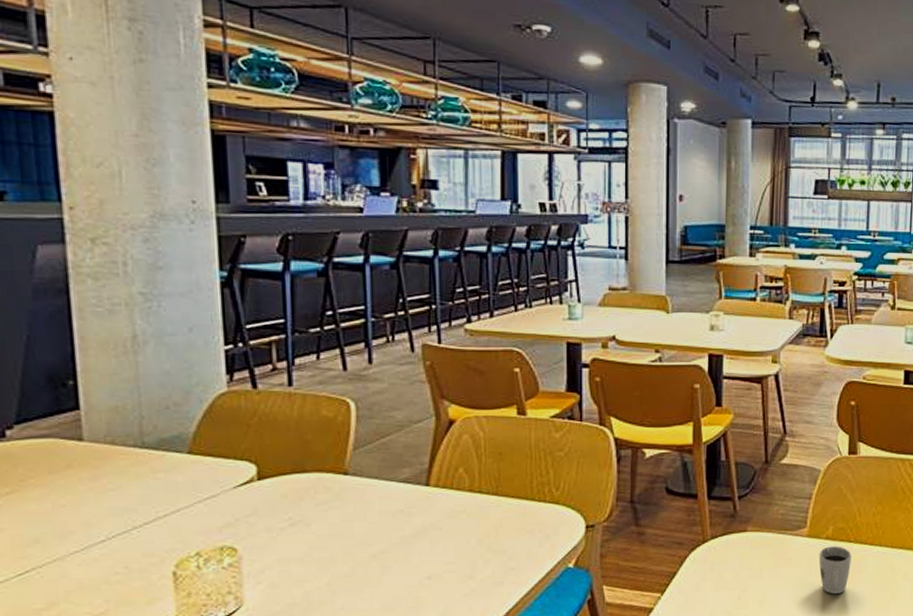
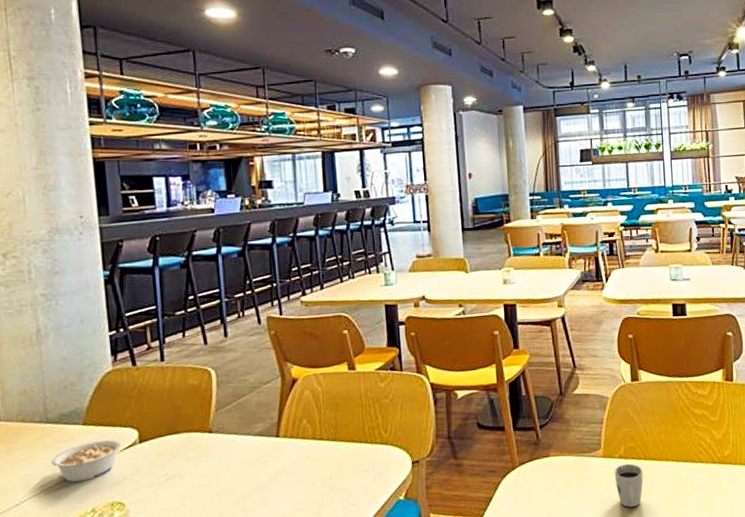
legume: none [147,473,236,521] -> present [51,439,122,483]

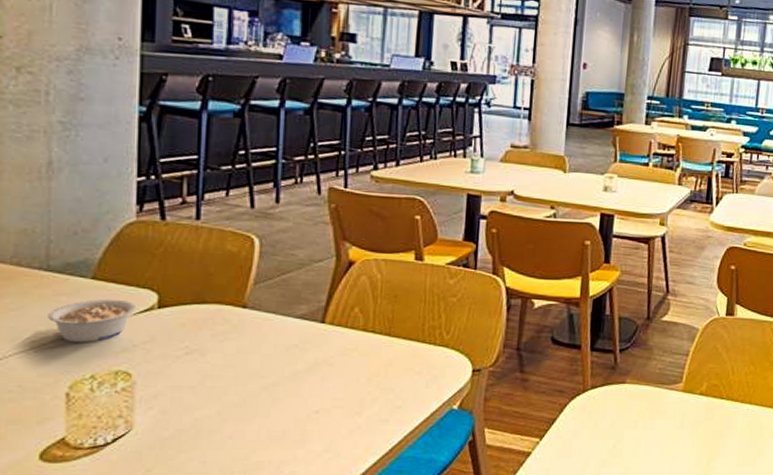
cup: present [614,463,643,507] -> none [691,402,723,447]

